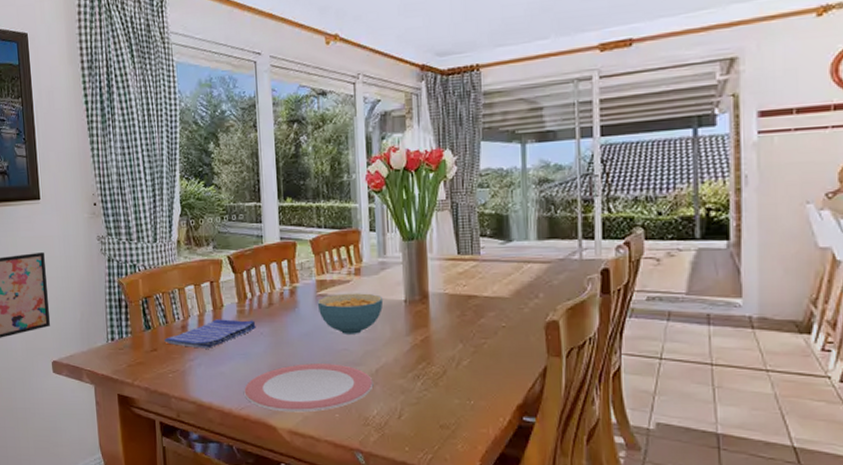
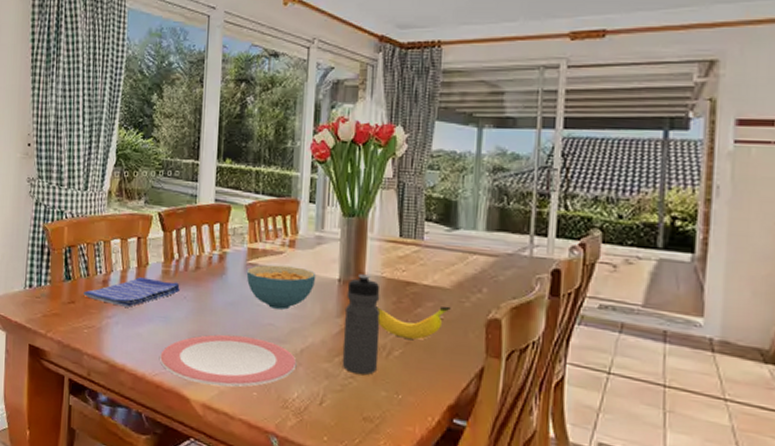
water bottle: none [413,293,449,387] -> present [342,274,381,375]
banana: none [442,314,511,348] -> present [376,306,451,340]

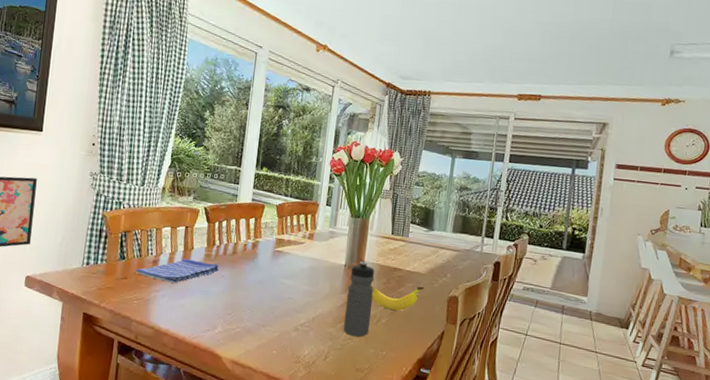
plate: present [160,334,297,387] -> none [198,306,309,347]
cereal bowl: present [246,264,316,310] -> none [273,252,328,287]

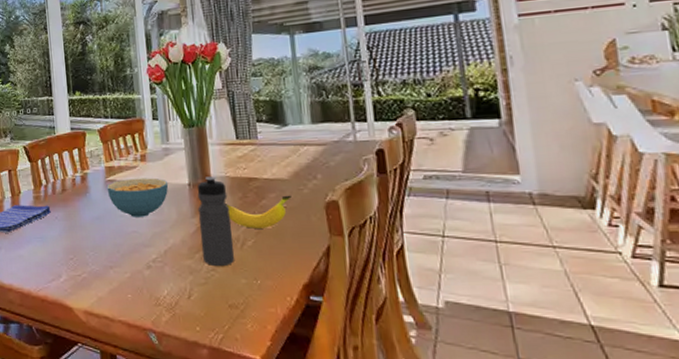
cereal bowl: none [273,252,328,287] -> present [106,178,169,217]

